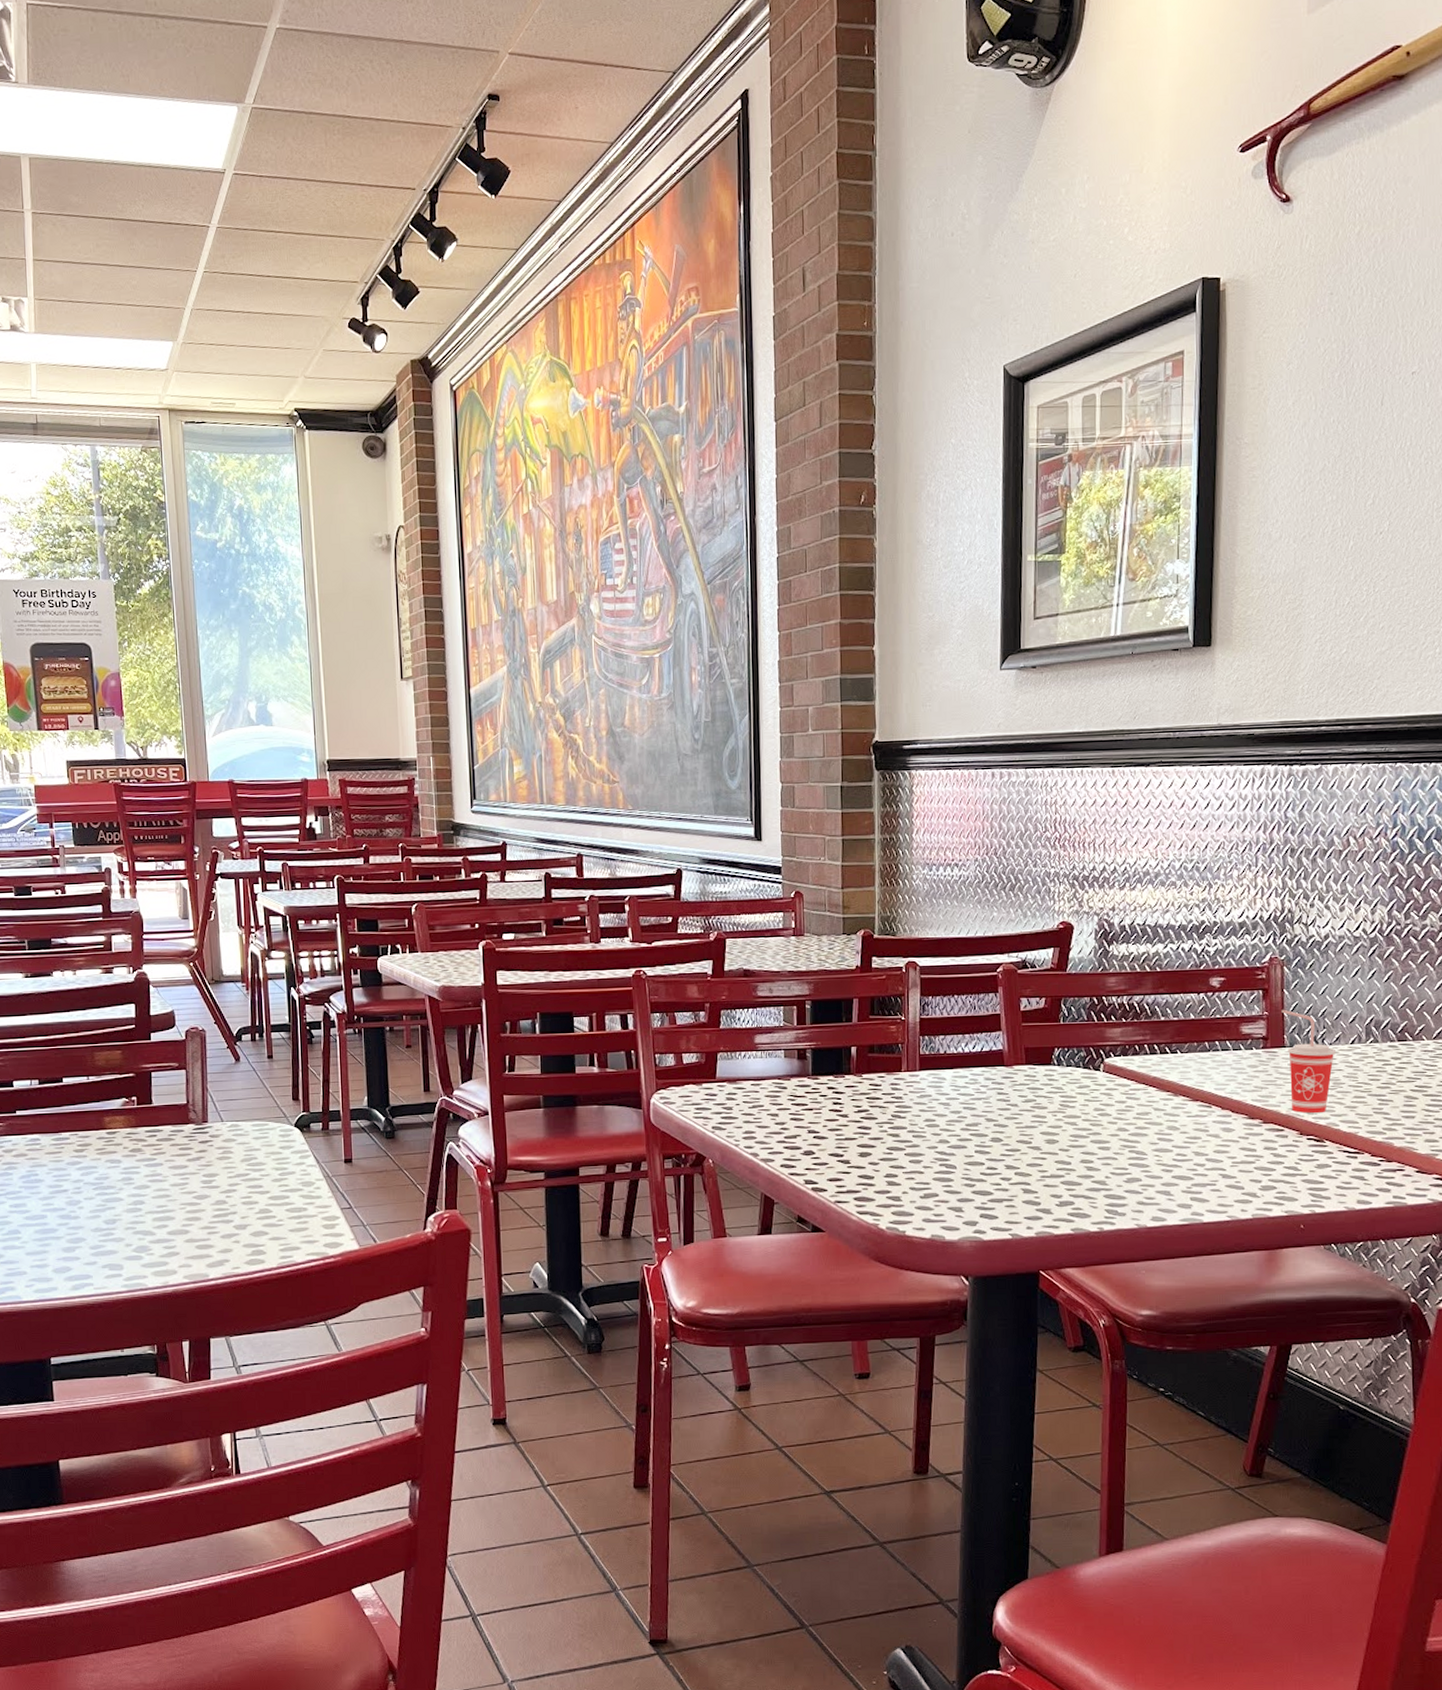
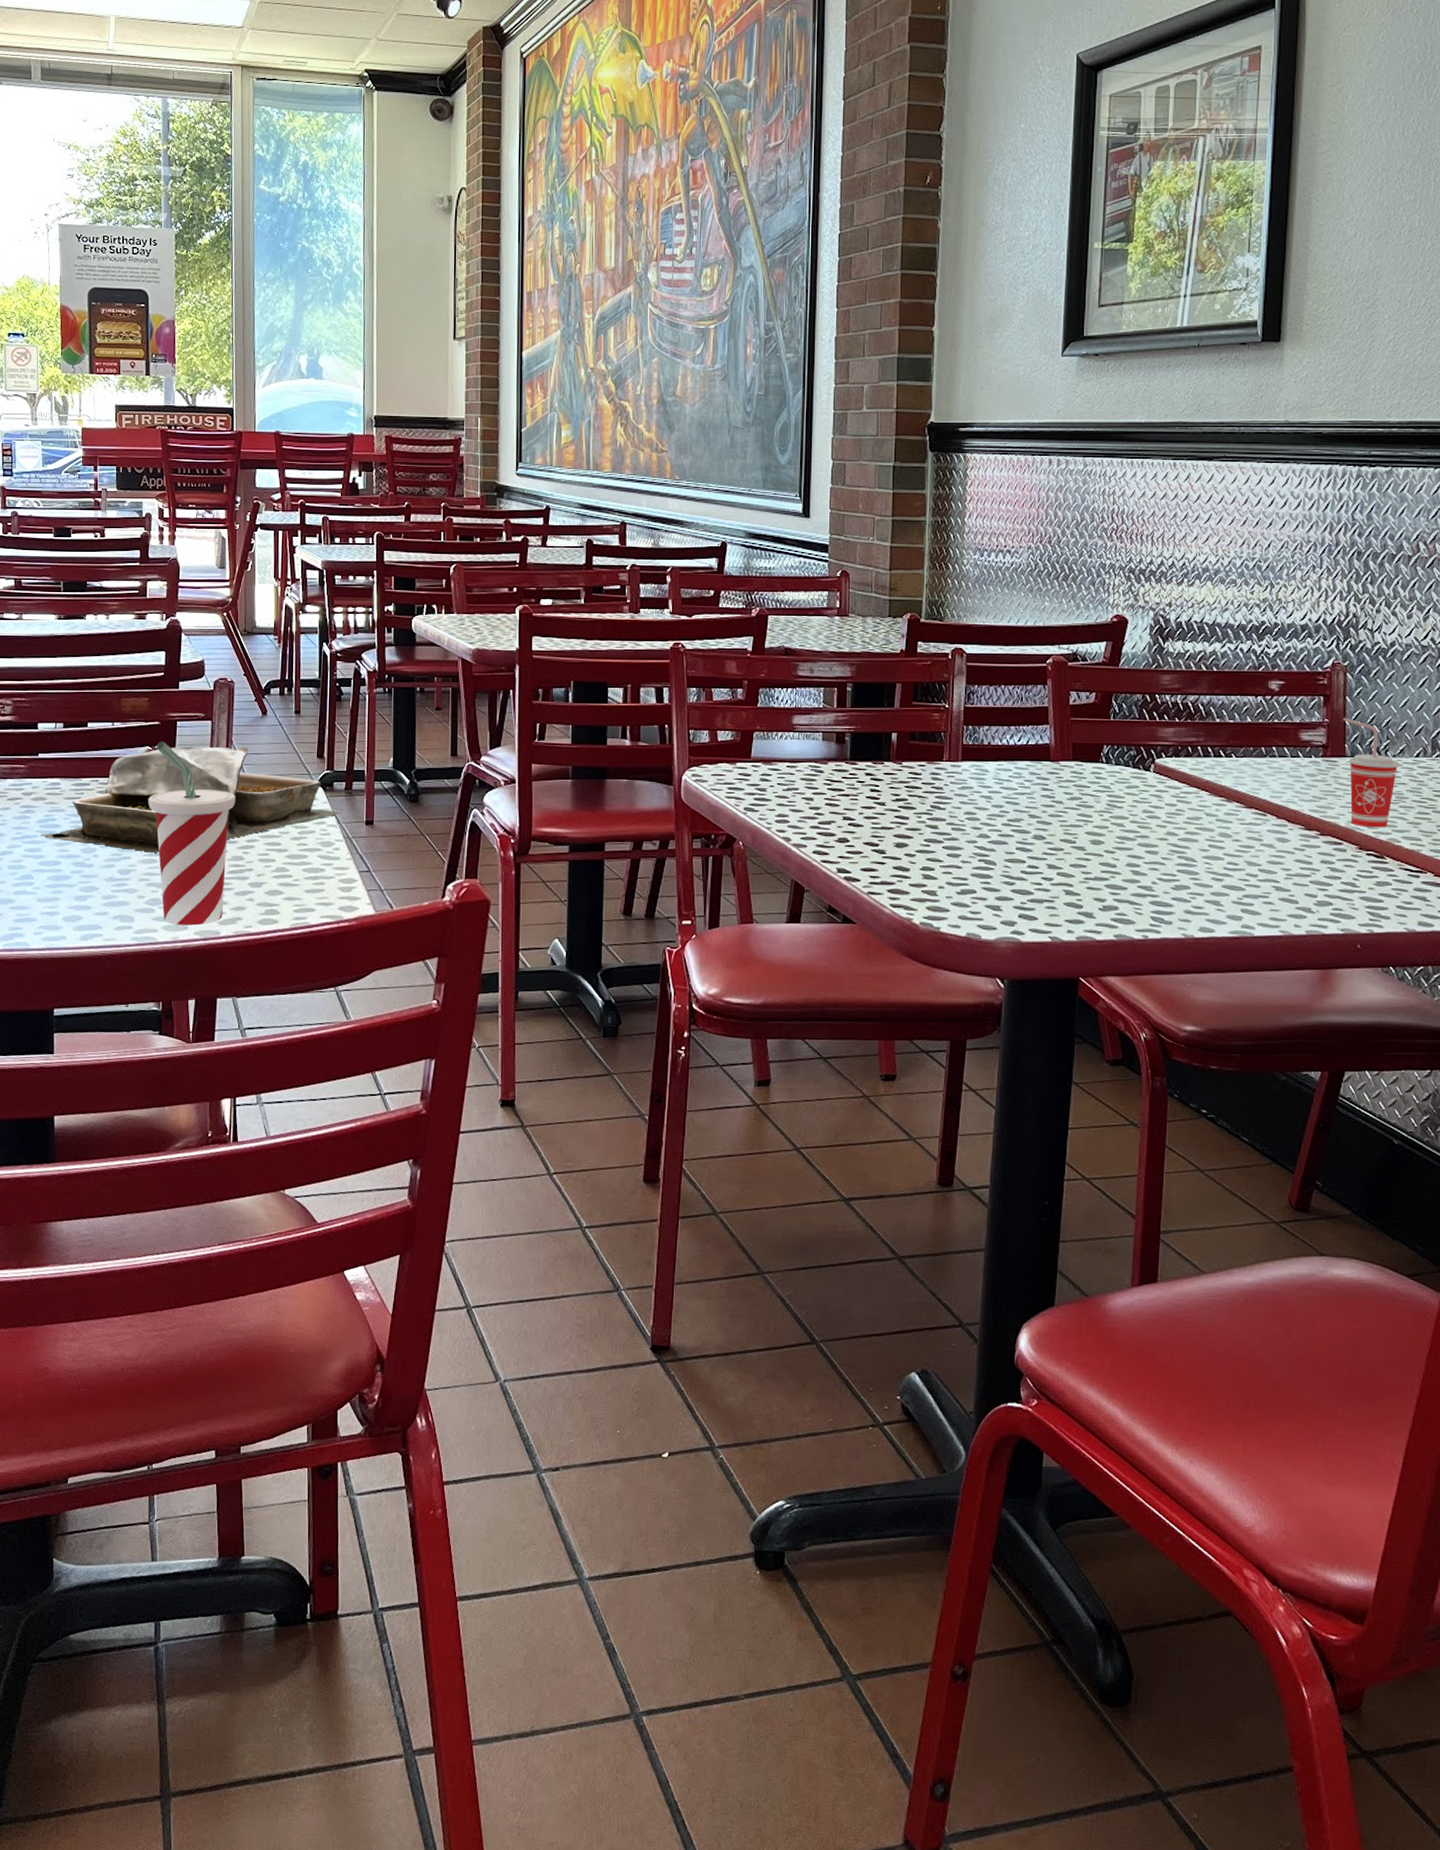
food container: none [24,1094,320,1202] -> present [41,746,342,853]
beverage cup: none [128,1093,215,1270] -> present [148,741,236,926]

